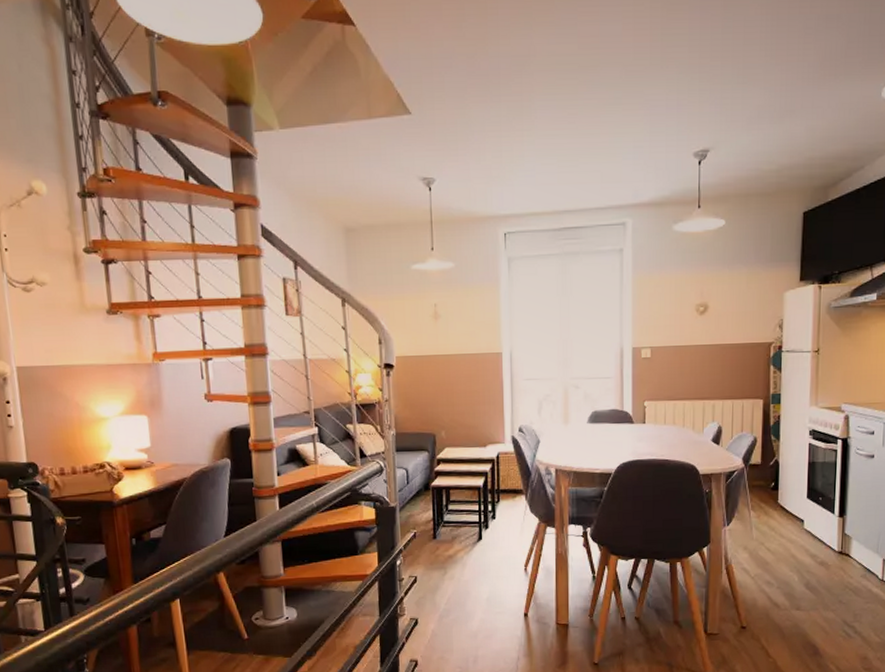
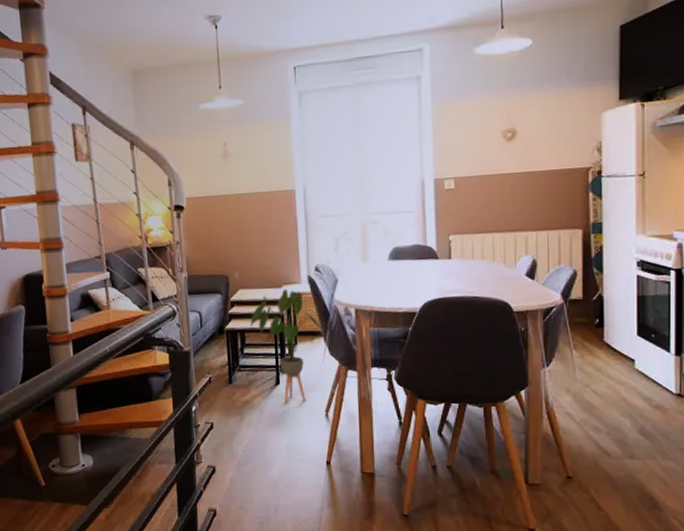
house plant: none [456,448,524,558] -> present [250,289,322,403]

